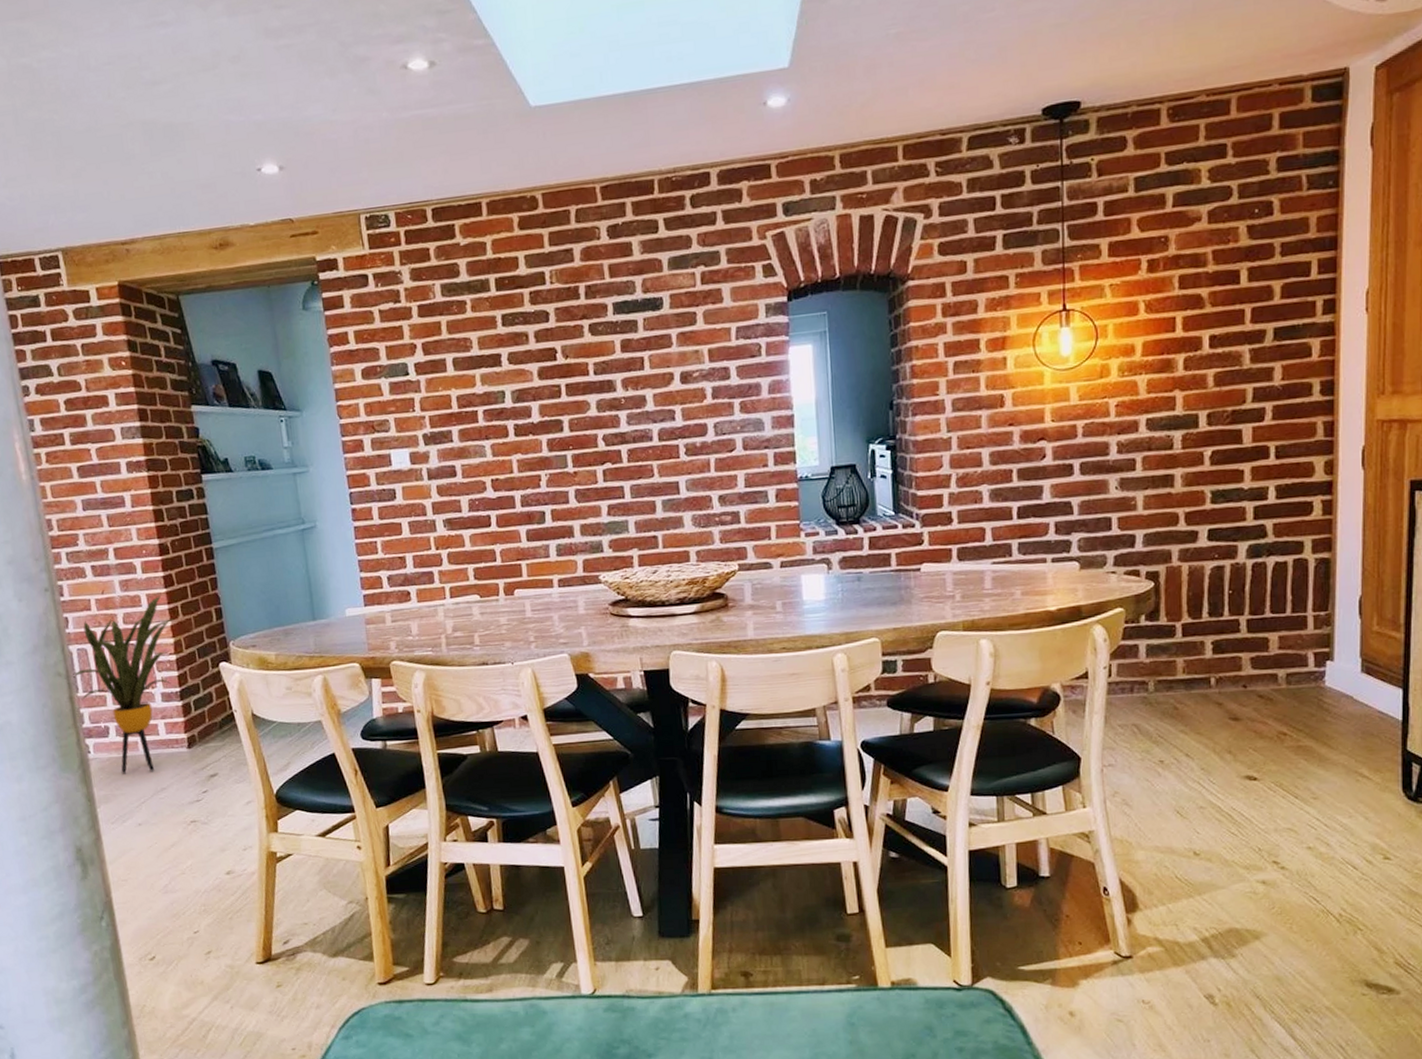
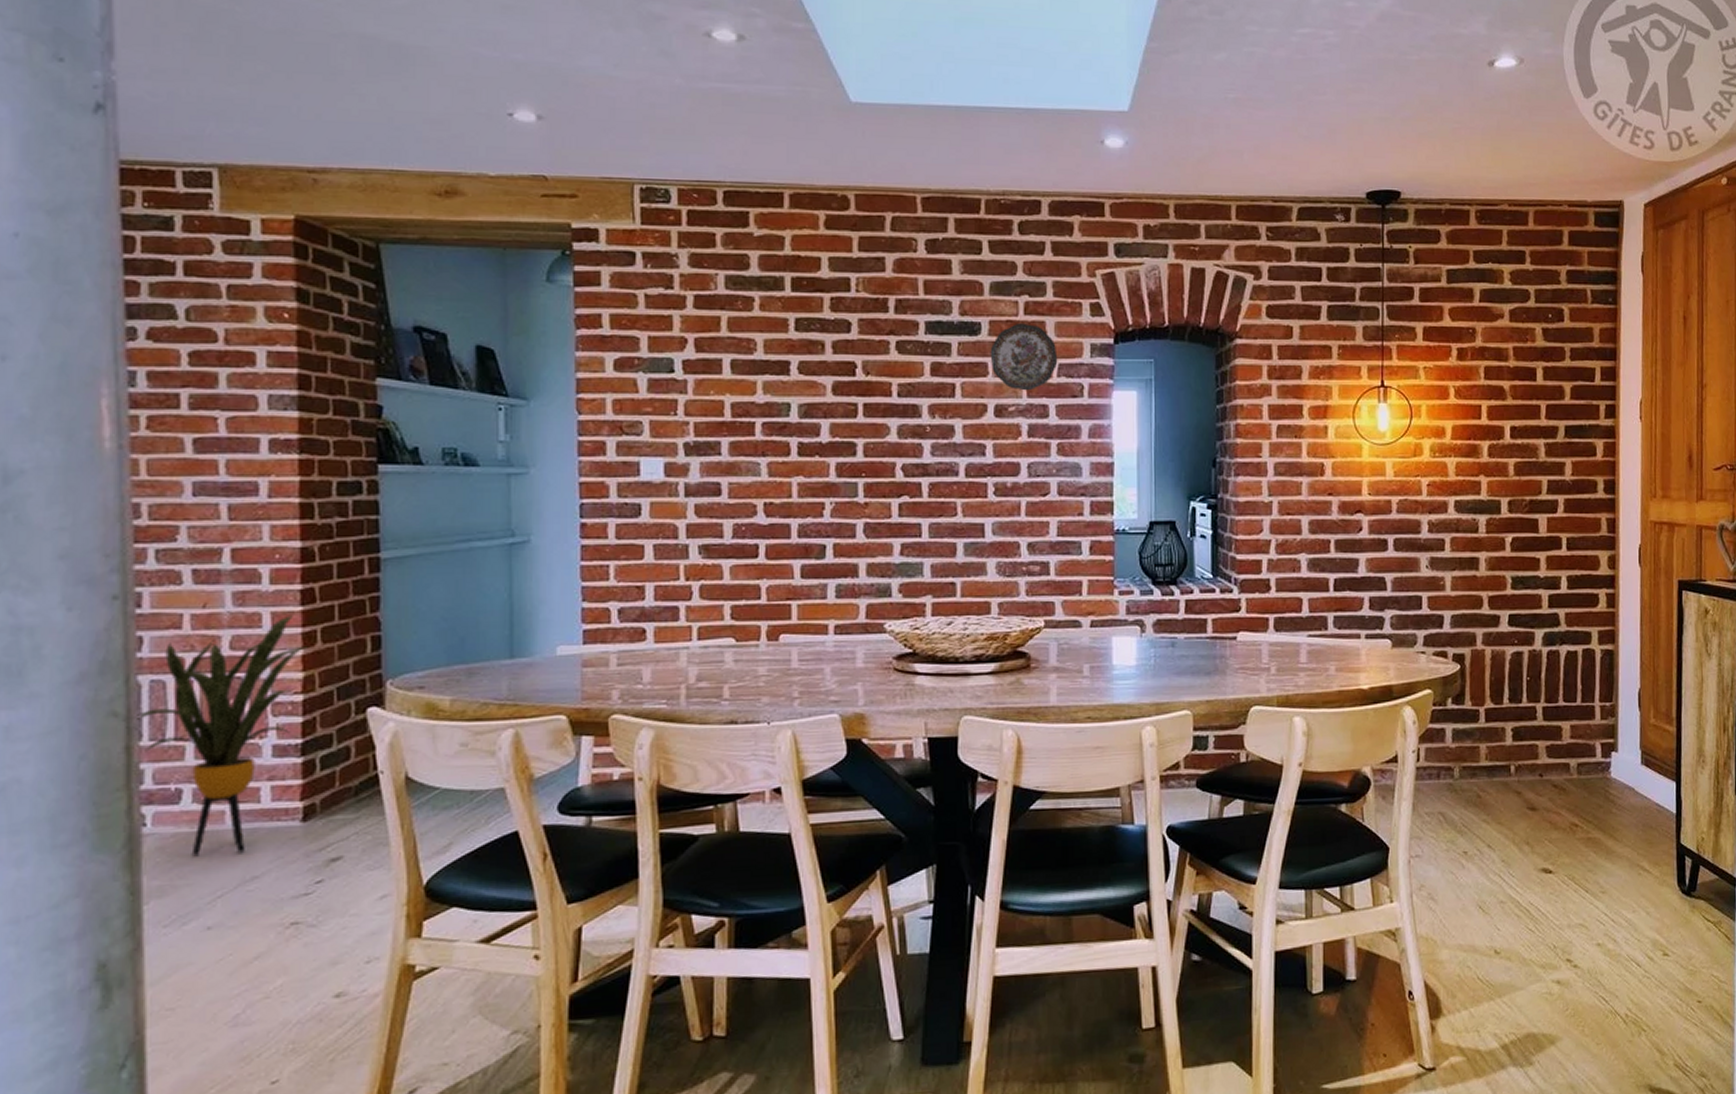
decorative plate: none [672,292,736,357] -> present [990,322,1058,391]

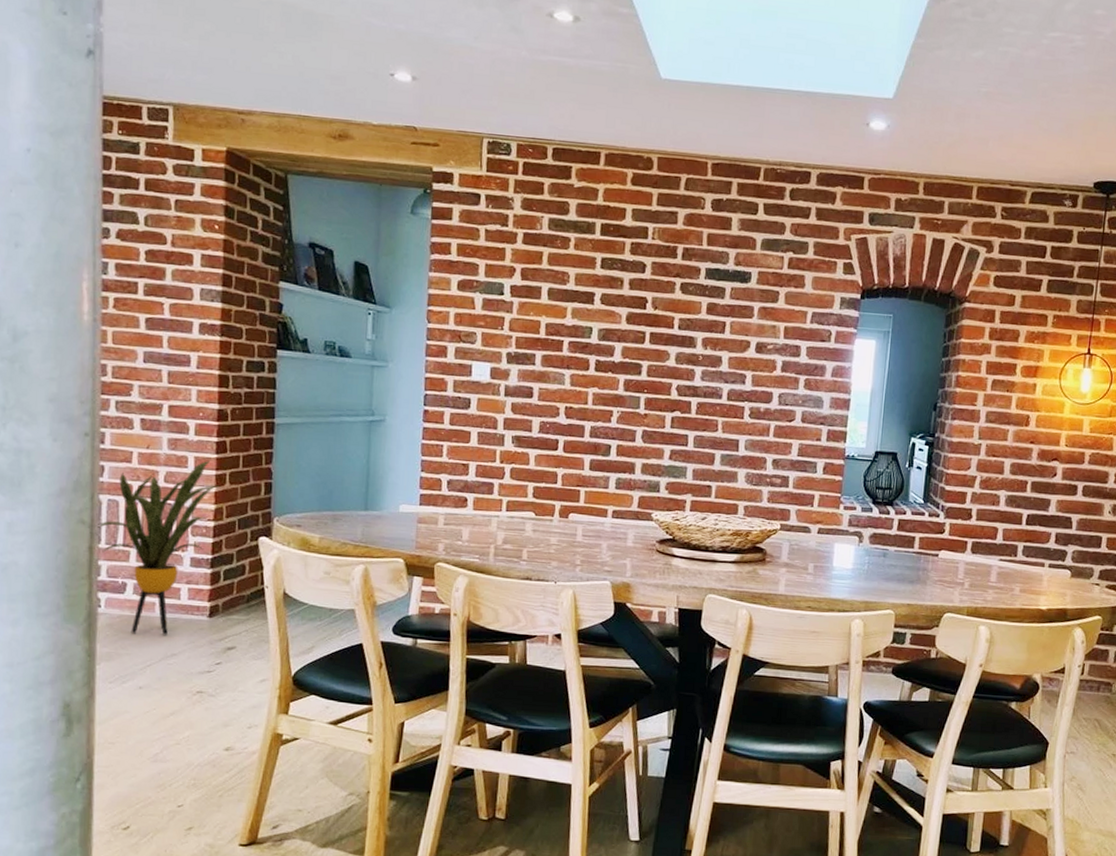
decorative plate: present [990,322,1058,391] -> none [756,275,813,333]

